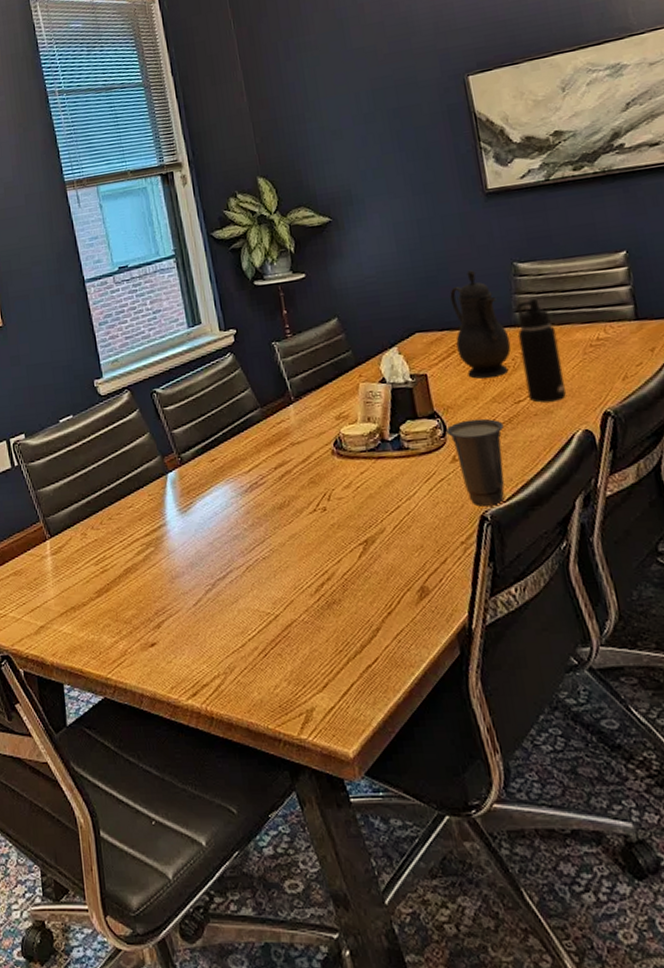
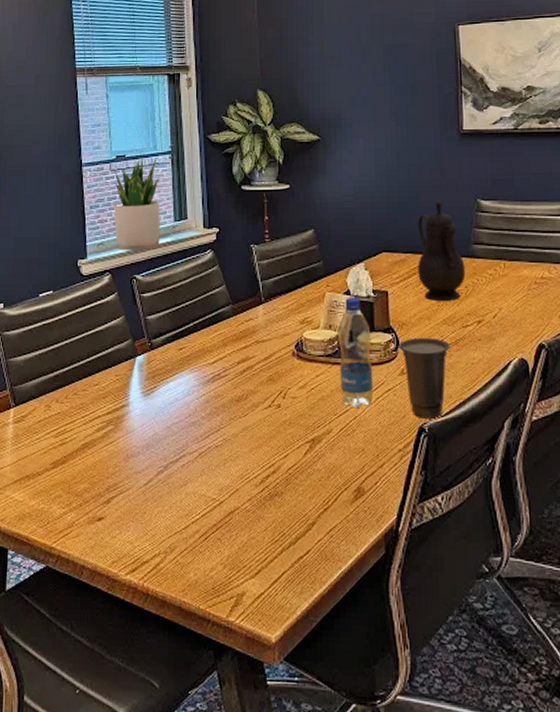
planter: none [118,263,176,366] -> present [113,158,160,251]
bottle: none [377,385,426,504] -> present [337,298,374,409]
water bottle: present [516,298,566,402] -> none [472,233,509,329]

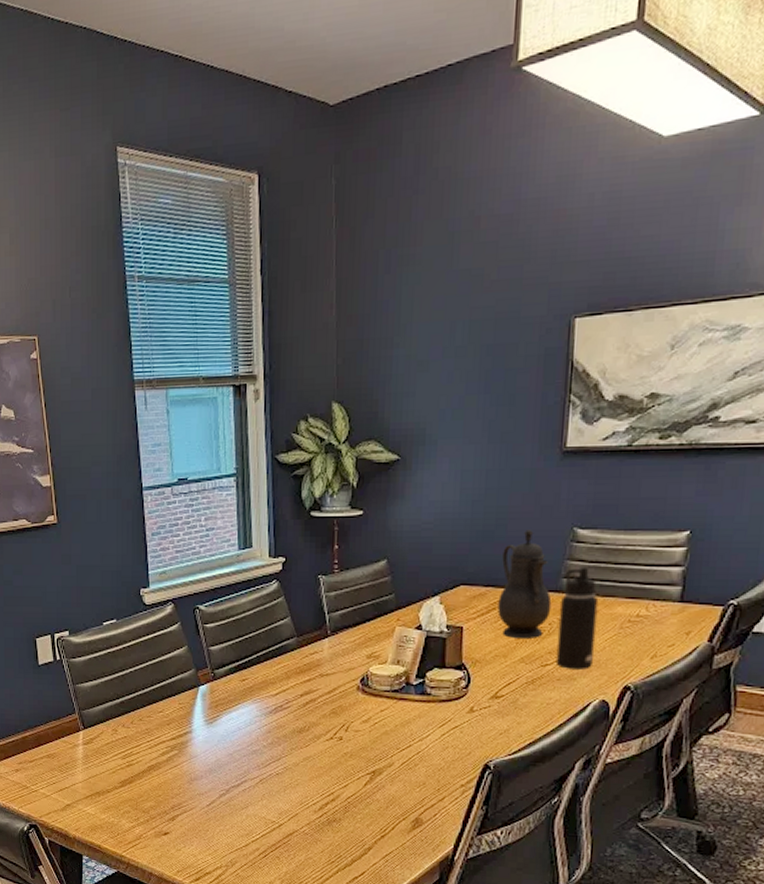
planter: present [113,158,160,251] -> none [175,481,224,581]
bottle: present [337,298,374,409] -> none [404,633,441,744]
cup: present [398,337,450,419] -> none [469,675,526,757]
water bottle: none [472,233,509,329] -> present [555,566,599,669]

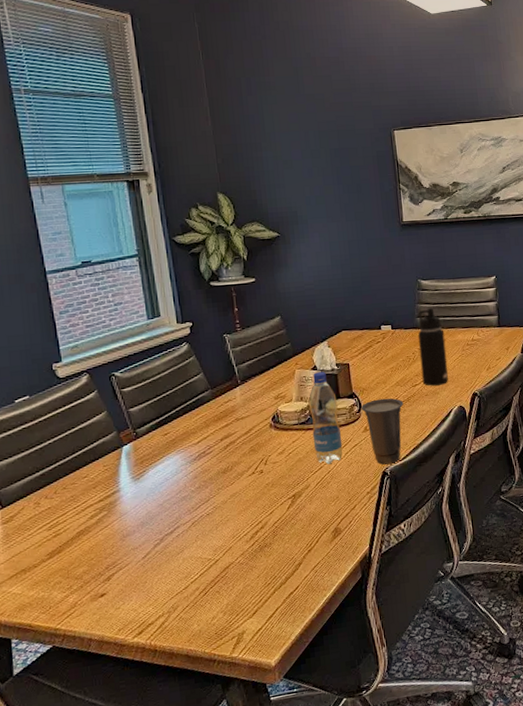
bottle: none [404,633,441,744] -> present [308,372,343,465]
cup: none [469,675,526,757] -> present [360,398,404,465]
coffeepot: present [497,530,552,638] -> none [370,283,413,368]

